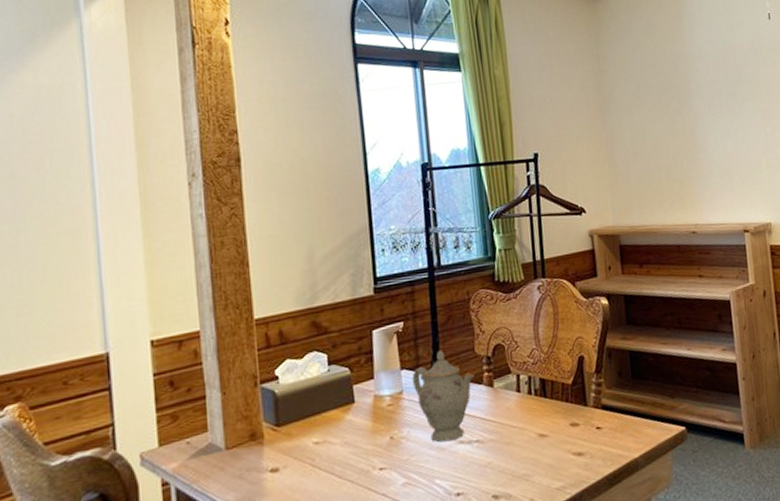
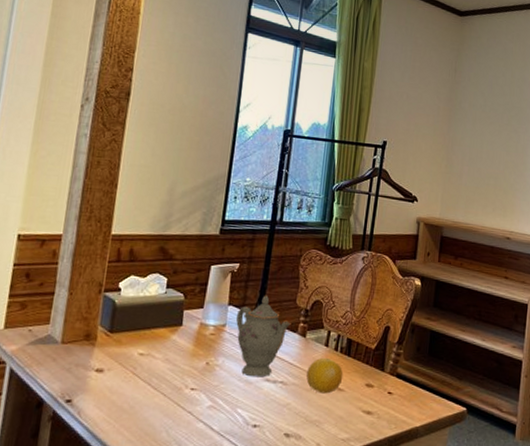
fruit: none [502,403,544,445] -> present [306,357,343,394]

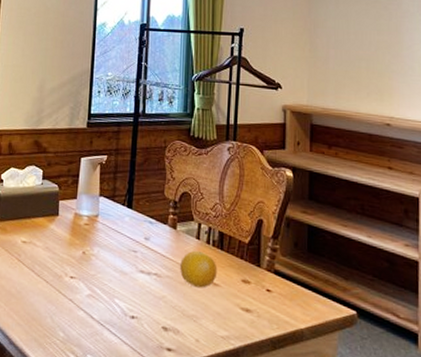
teapot: present [235,295,291,377] -> none [107,186,161,268]

